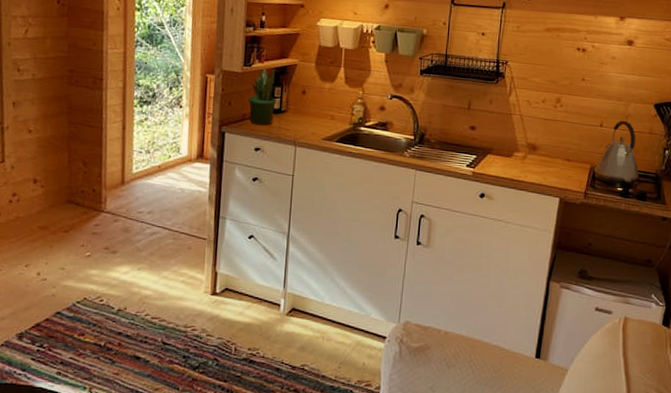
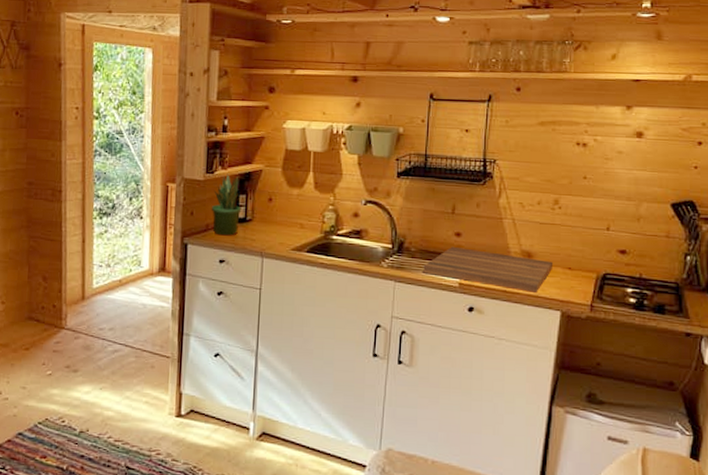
cutting board: none [441,138,555,181] -> present [423,246,554,292]
kettle: present [594,120,639,189] -> none [600,222,656,301]

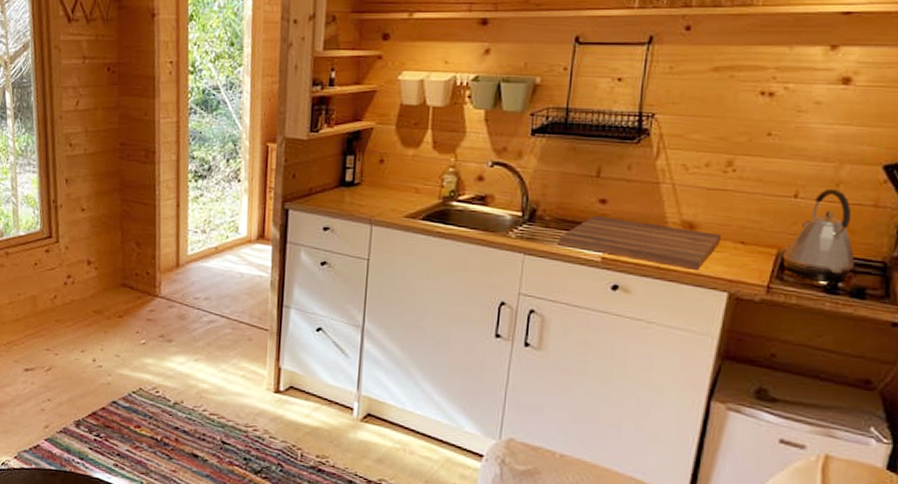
planter: present [211,173,242,236] -> none [315,132,349,201]
kettle: none [600,222,656,301] -> present [782,188,856,282]

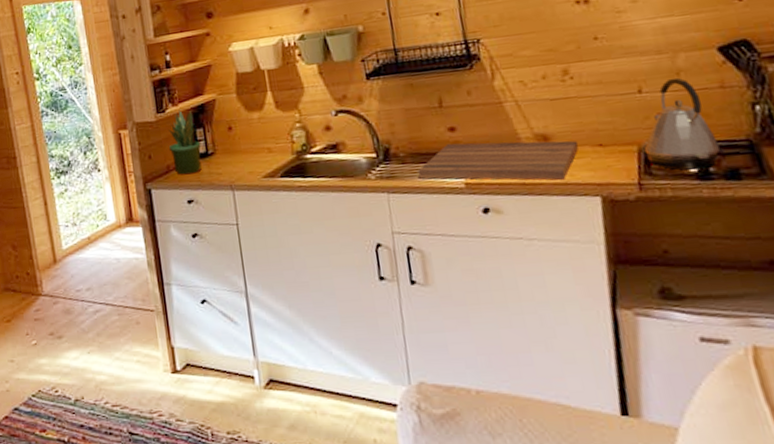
planter: none [315,132,349,201] -> present [168,109,202,175]

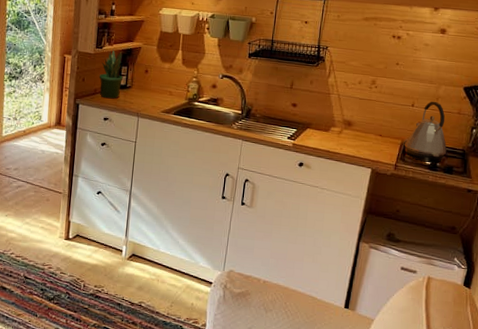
cutting board: present [418,140,579,180] -> none [265,114,368,153]

